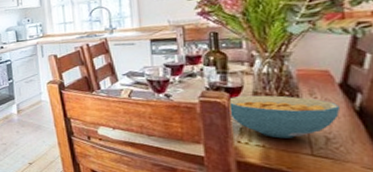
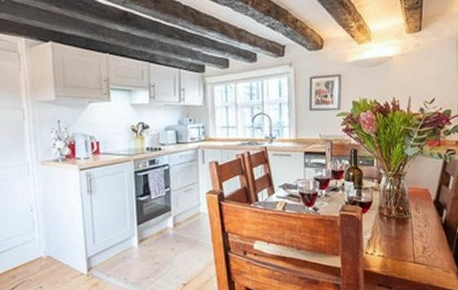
cereal bowl: present [228,95,341,139] -> none [360,209,434,249]

